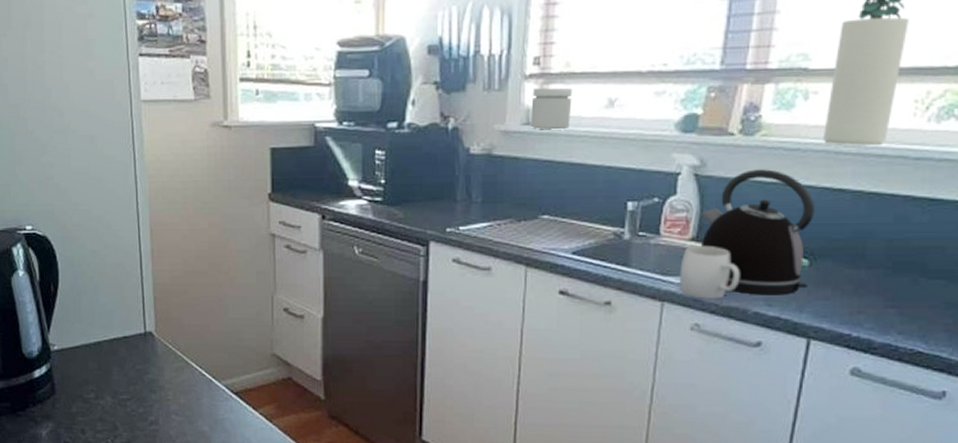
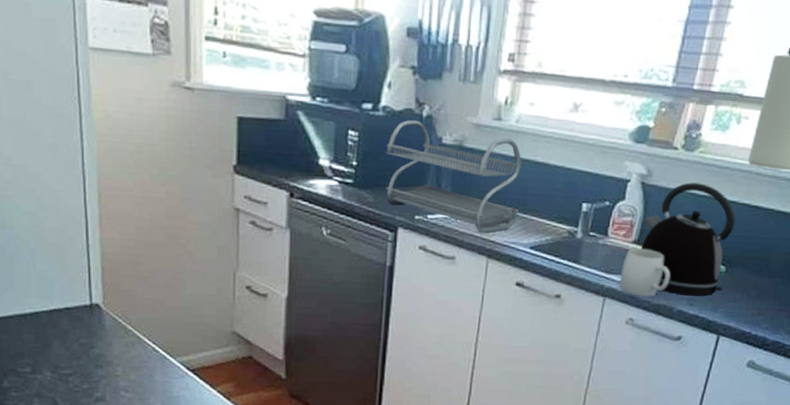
dish rack: none [412,133,556,241] -> present [385,119,522,233]
jar: present [530,88,572,130] -> none [500,85,542,129]

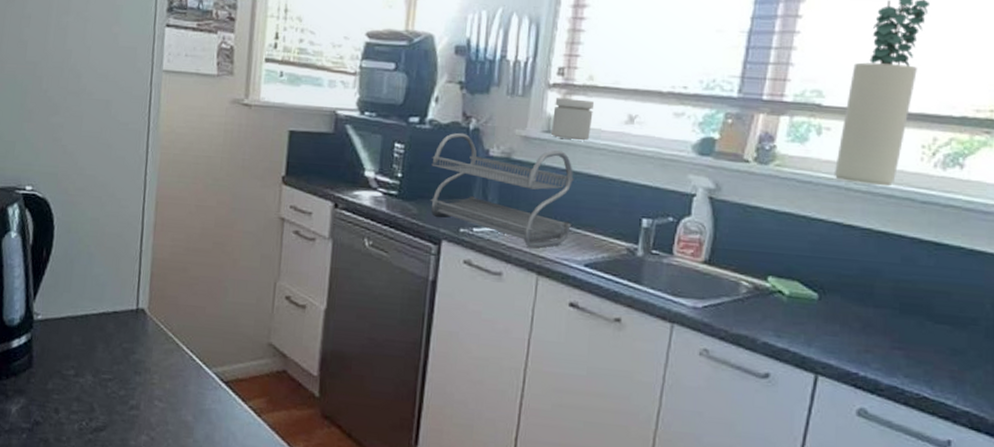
jar: none [500,85,542,129] -> present [550,98,594,141]
mug: present [620,248,671,297] -> none [690,268,751,325]
kettle: present [640,182,736,296] -> none [712,198,825,327]

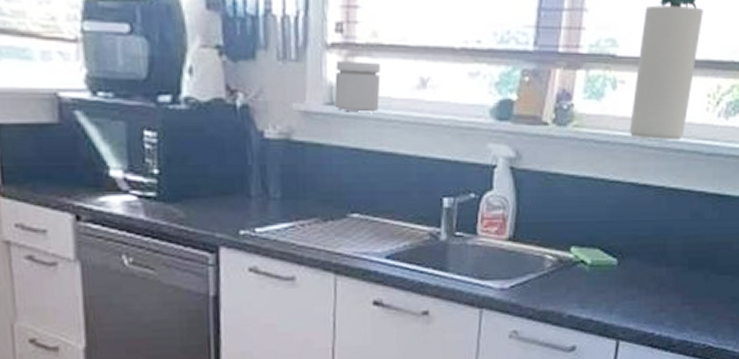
dish rack: present [430,132,574,248] -> none [192,111,367,245]

